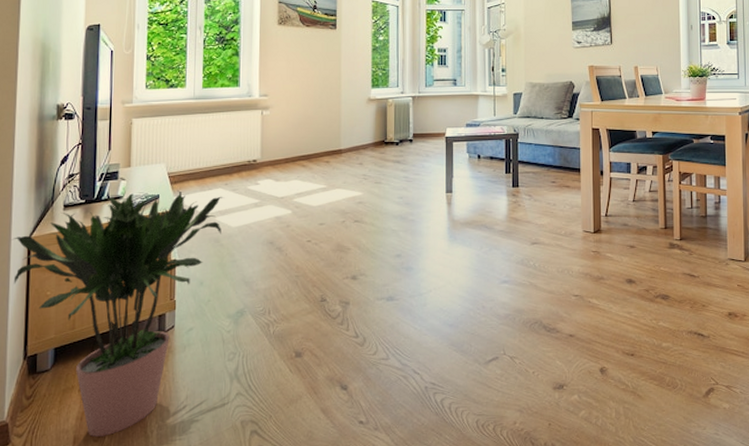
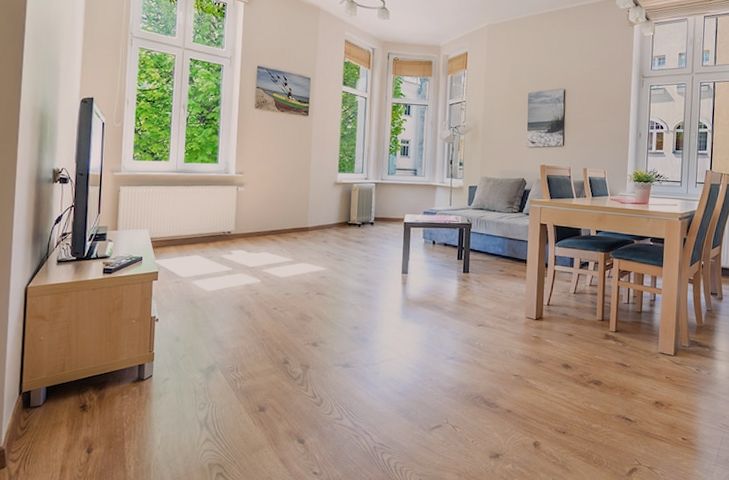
potted plant: present [11,190,223,437] -> none [10,254,200,467]

